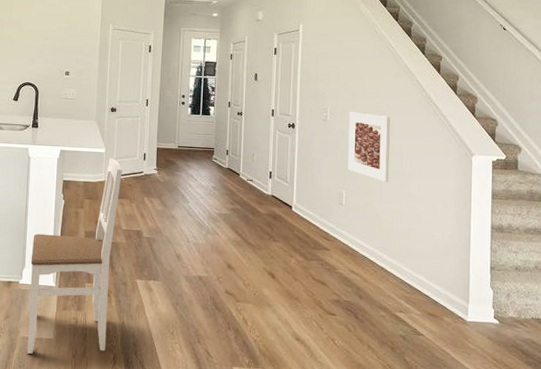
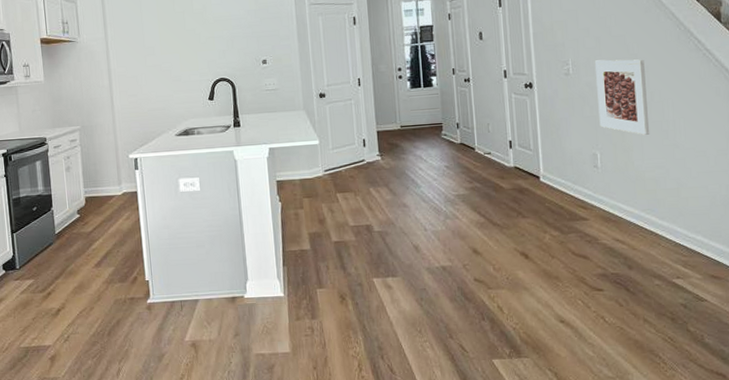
chair: present [26,158,122,354] -> none [252,149,349,371]

